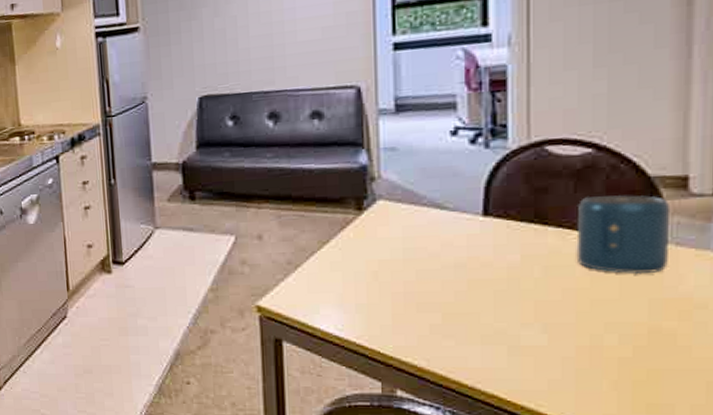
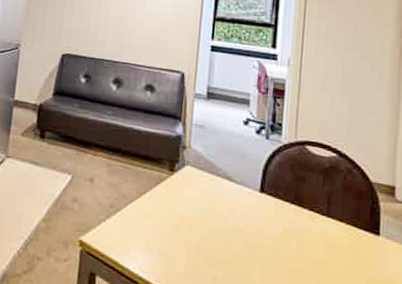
speaker: present [576,195,671,275] -> none [320,189,384,258]

